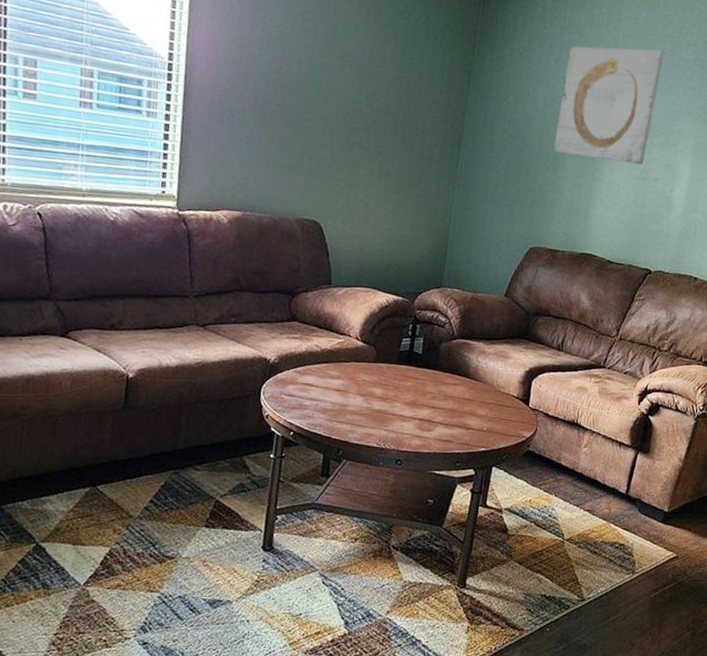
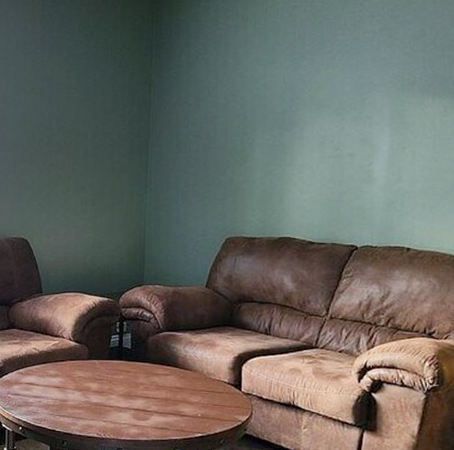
wall art: present [553,46,665,165] -> none [239,27,347,144]

